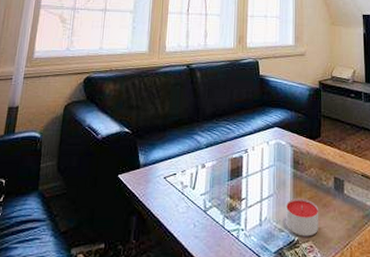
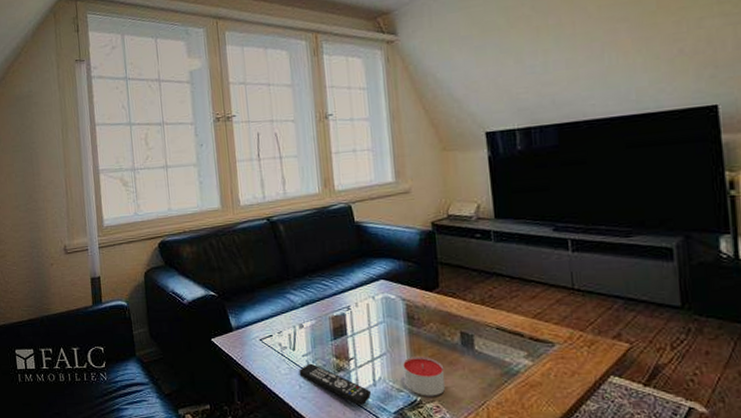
remote control: none [195,202,257,246] -> present [299,363,372,406]

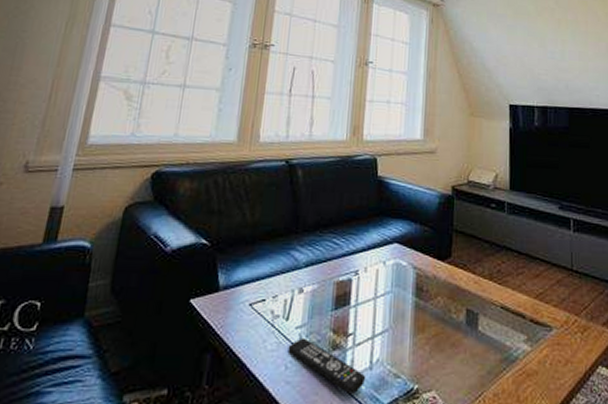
candle: present [403,357,446,396] -> none [403,335,446,385]

